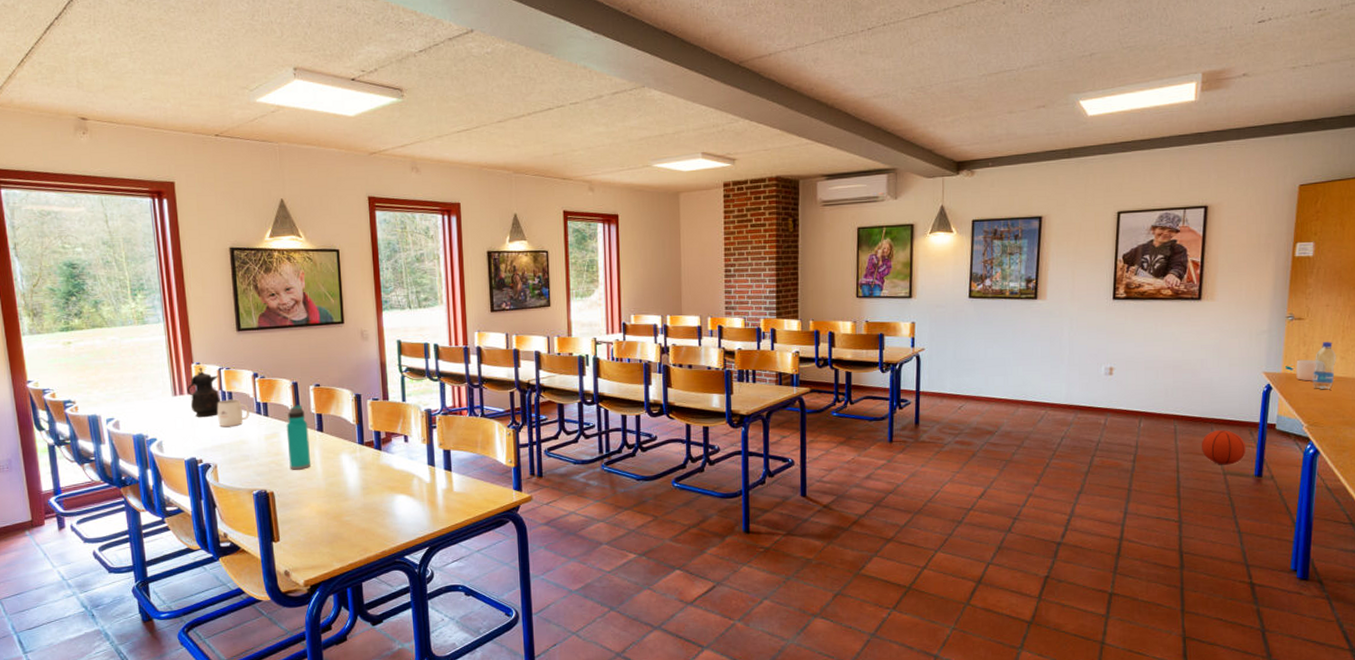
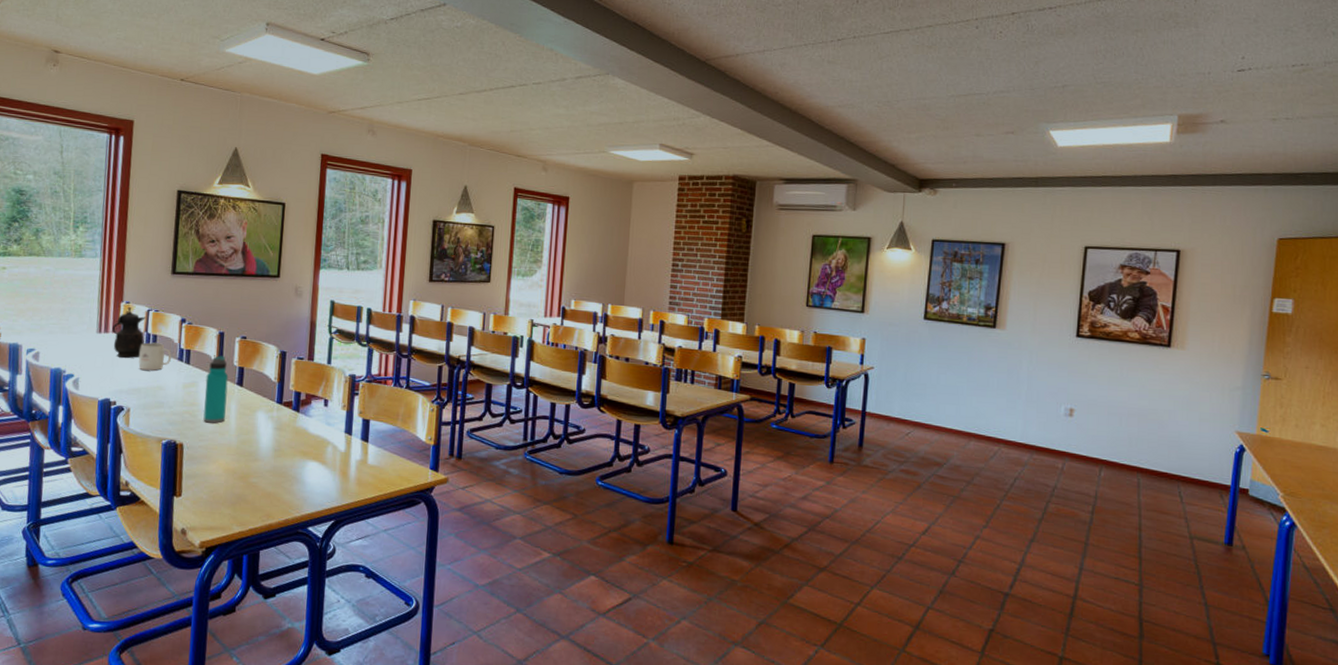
basketball: present [1201,429,1246,465] -> none [1166,488,1216,529]
mug: present [1296,359,1316,381] -> none [1272,422,1294,447]
bottle: present [1313,342,1336,390] -> none [1290,406,1316,459]

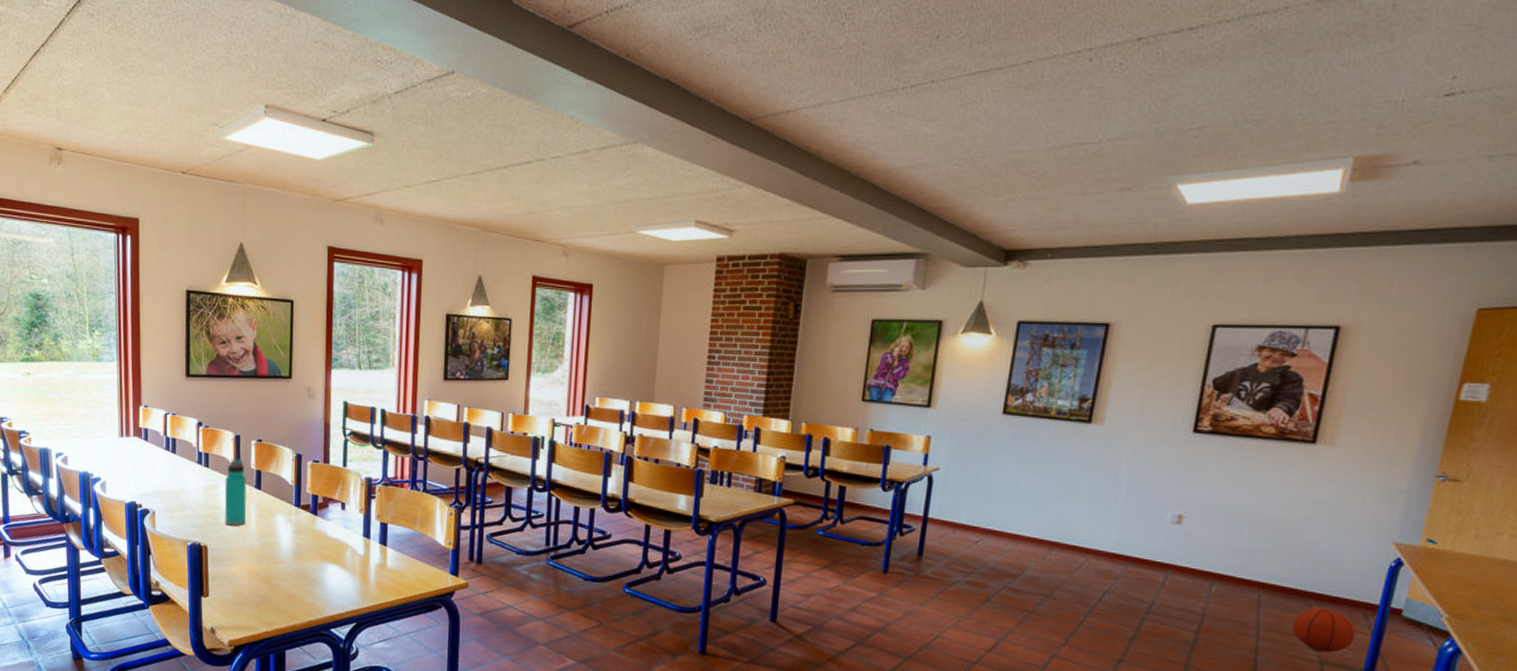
coffeepot: present [112,307,147,358] -> none [133,411,165,462]
mug: present [138,342,172,371] -> none [160,446,191,475]
basketball: none [1166,488,1216,529] -> present [1292,607,1357,653]

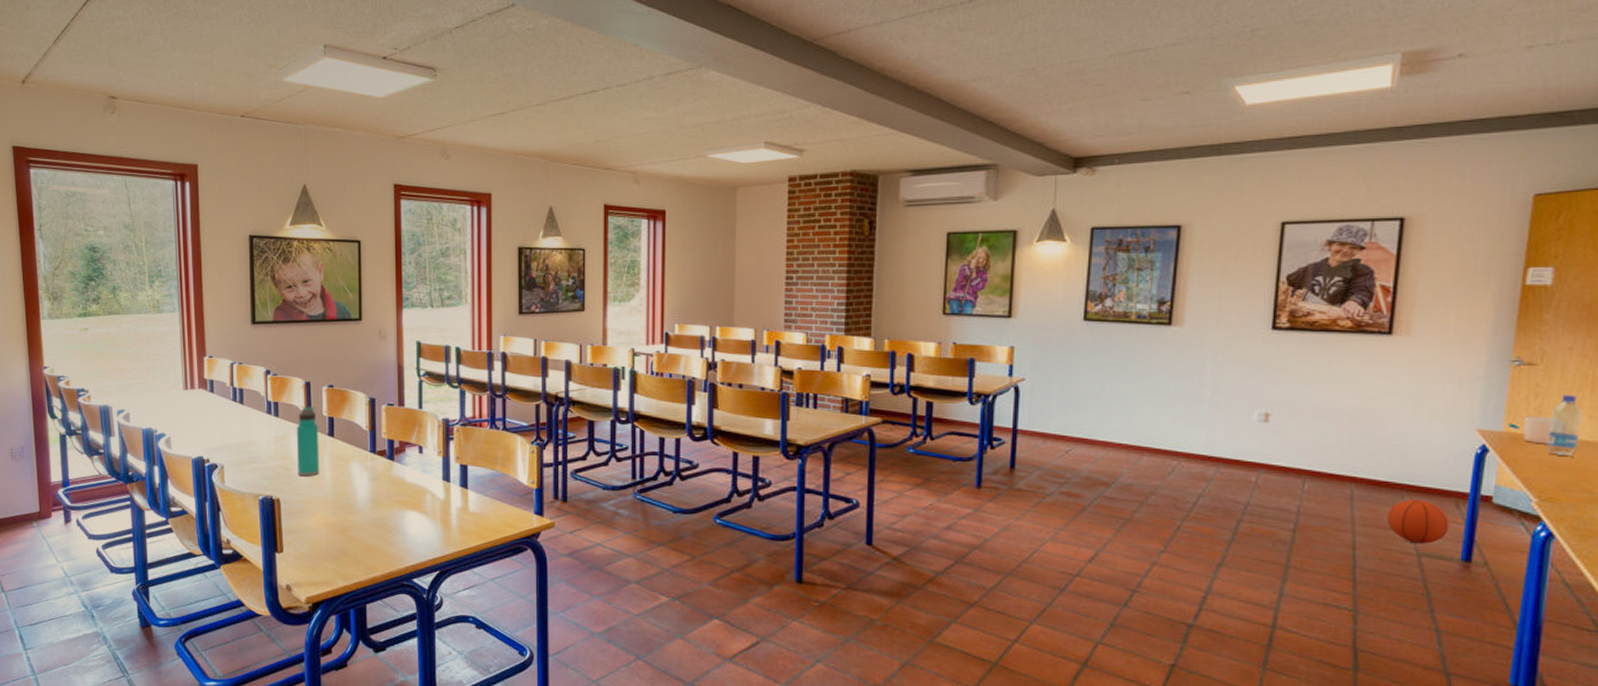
mug: none [1440,532,1473,561] -> present [1523,416,1553,444]
bottle: none [1463,513,1504,575] -> present [1547,395,1582,457]

